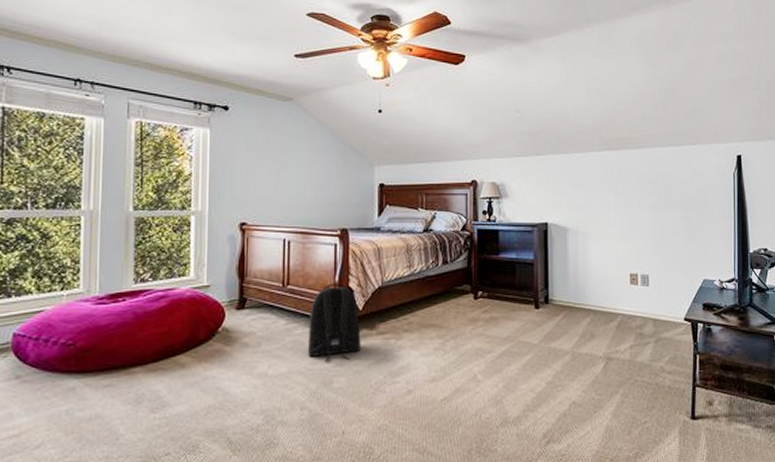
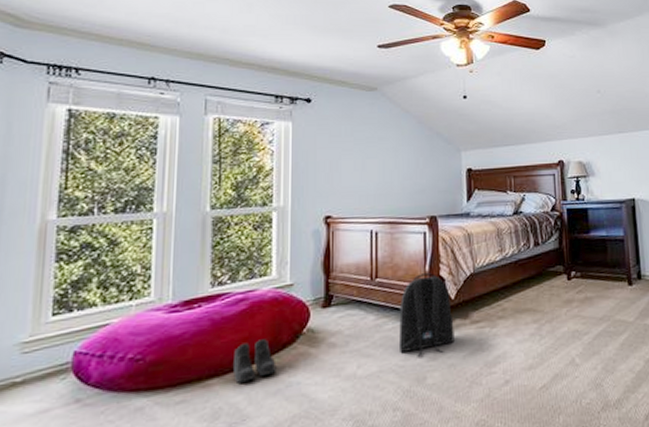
boots: none [155,335,194,373] -> present [233,339,277,383]

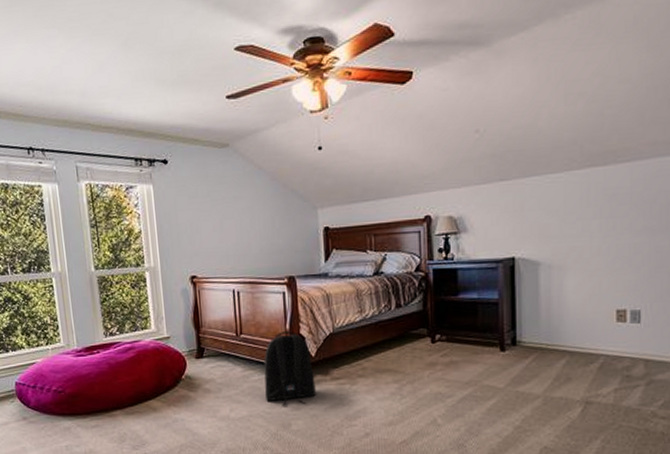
boots: present [233,339,277,383] -> none [129,382,164,416]

